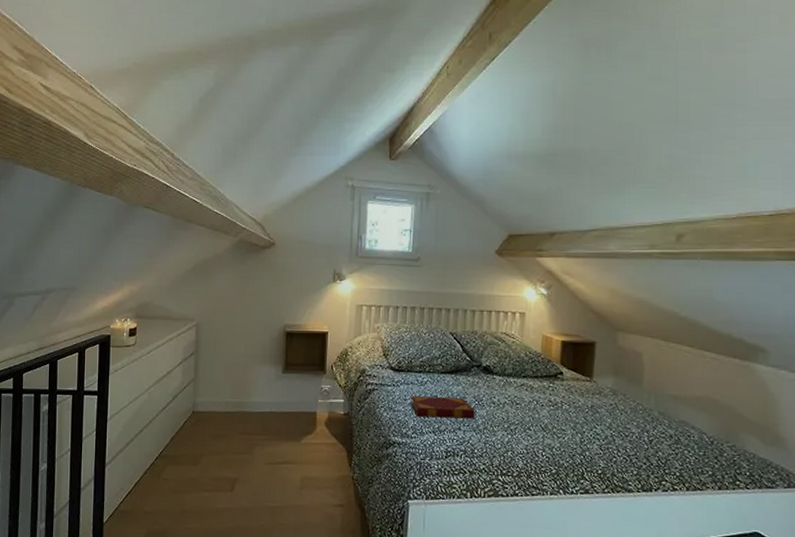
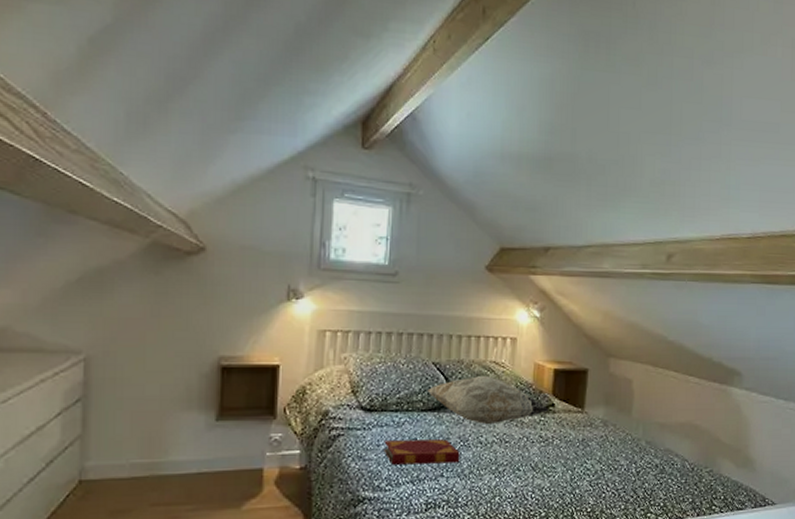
decorative pillow: none [446,345,557,388] -> present [427,376,548,425]

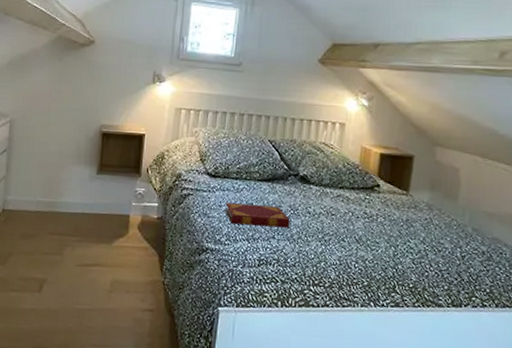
decorative pillow: present [427,376,548,425] -> none [263,154,373,198]

